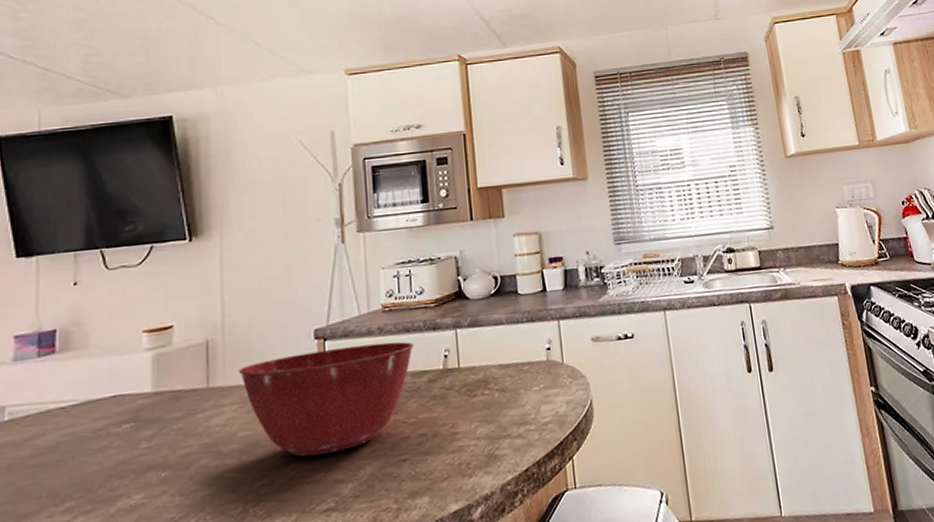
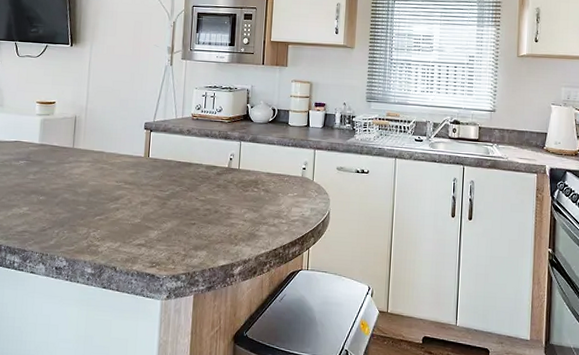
mixing bowl: present [237,341,414,457] -> none [93,137,210,208]

